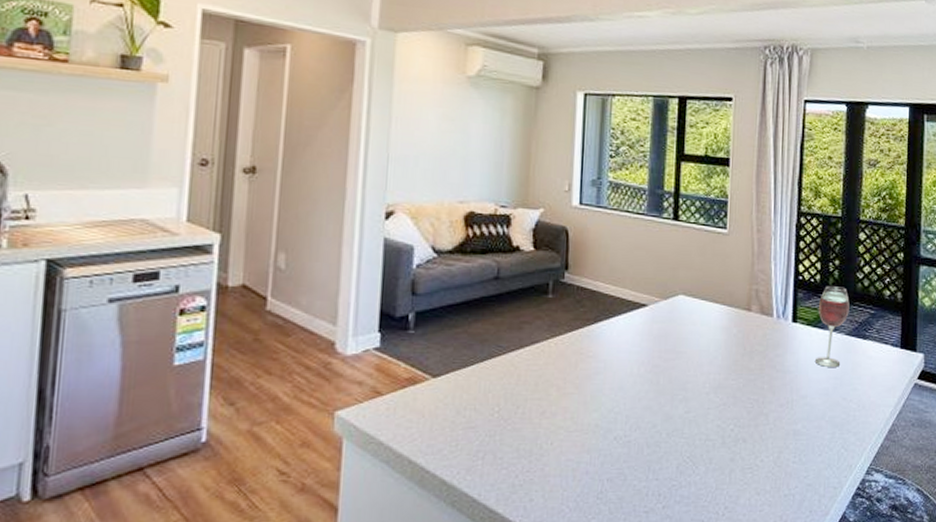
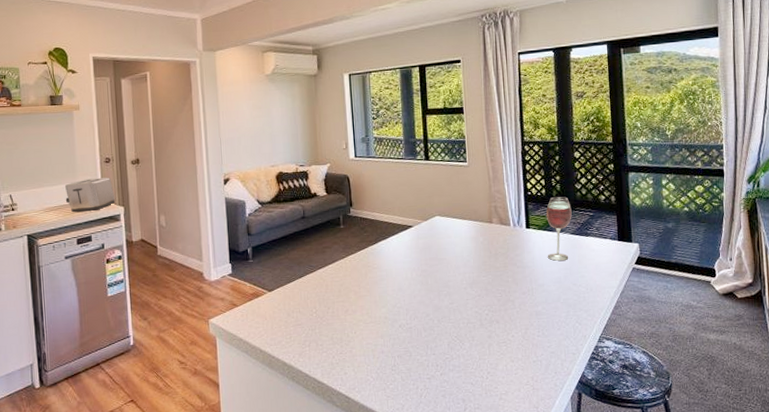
toaster: none [122,185,209,234] -> present [64,177,115,212]

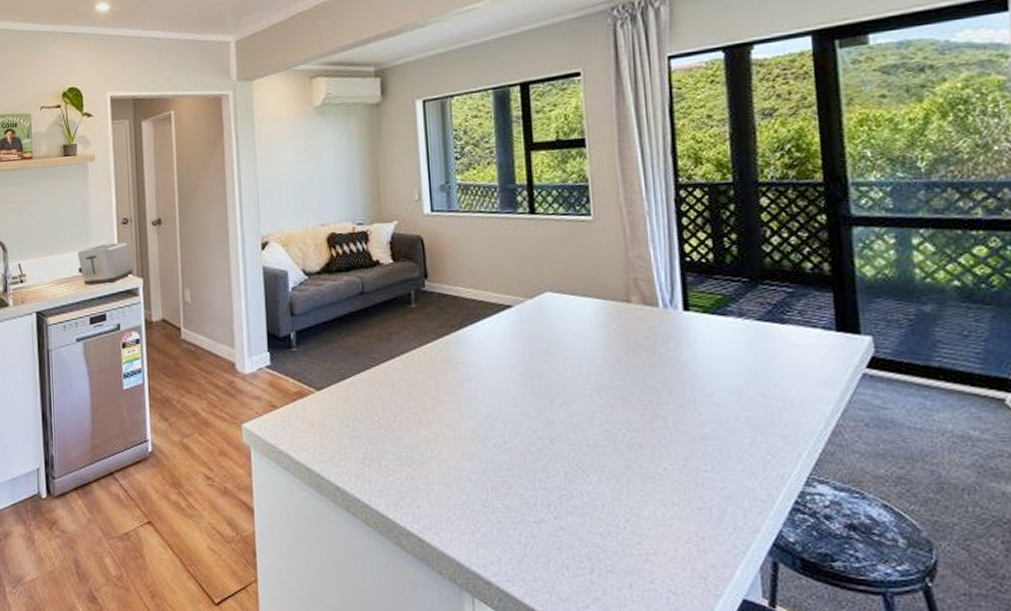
wineglass: present [546,197,572,261] -> none [715,264,758,360]

